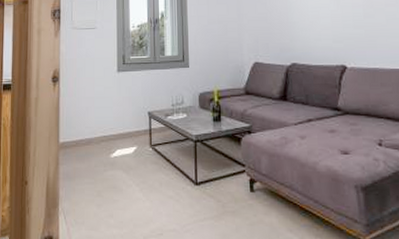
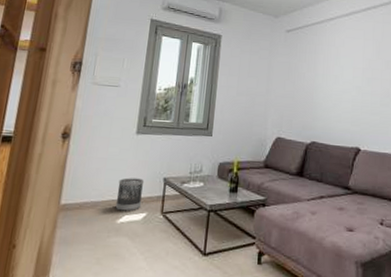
wastebasket: none [107,114,131,146] -> present [115,178,145,211]

